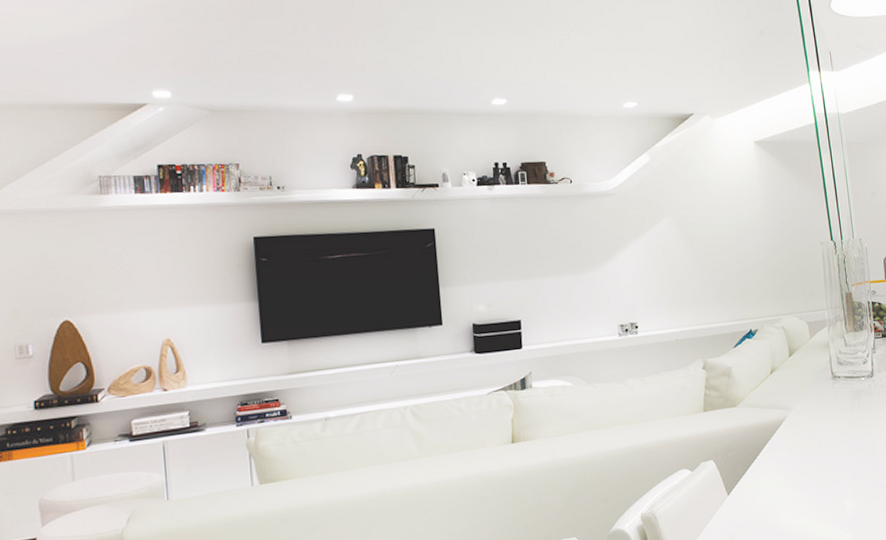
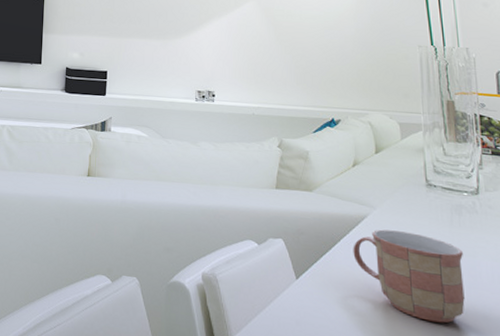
mug: none [774,425,866,502] -> present [353,229,465,323]

